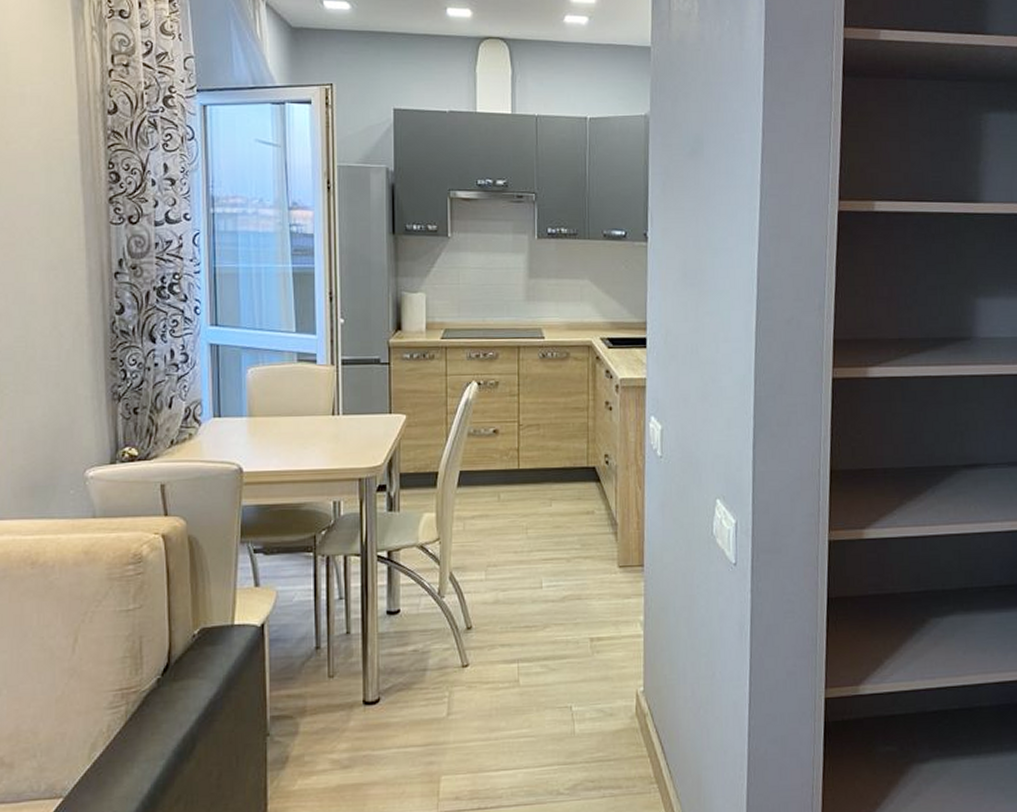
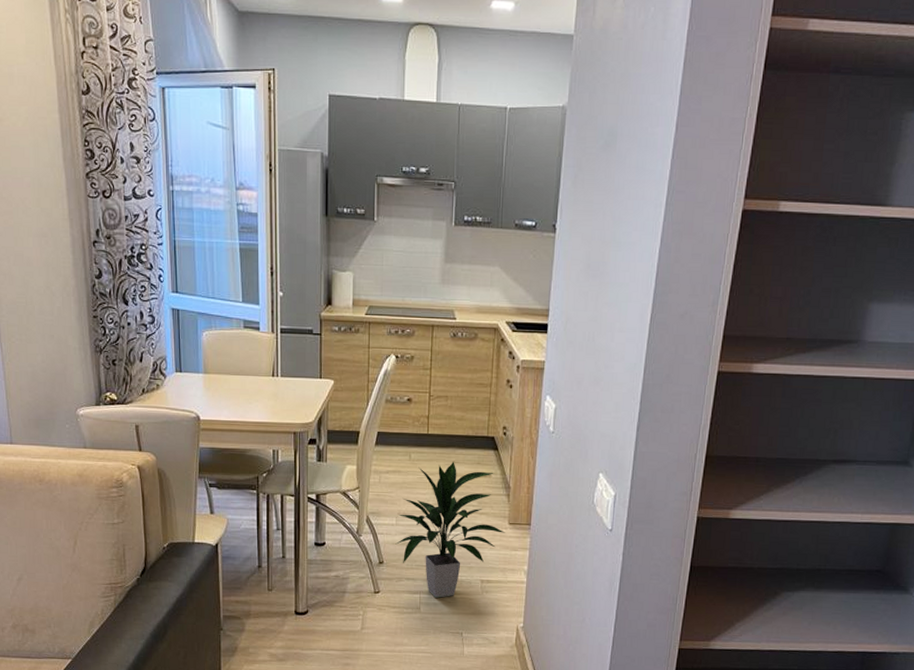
indoor plant: none [485,499,616,666] -> present [395,462,506,598]

